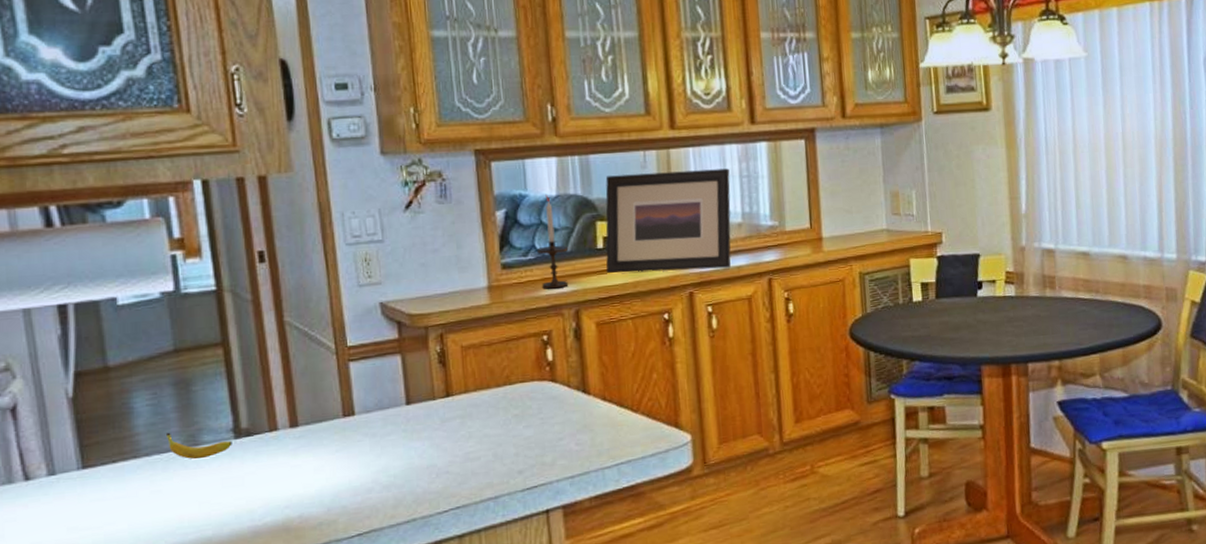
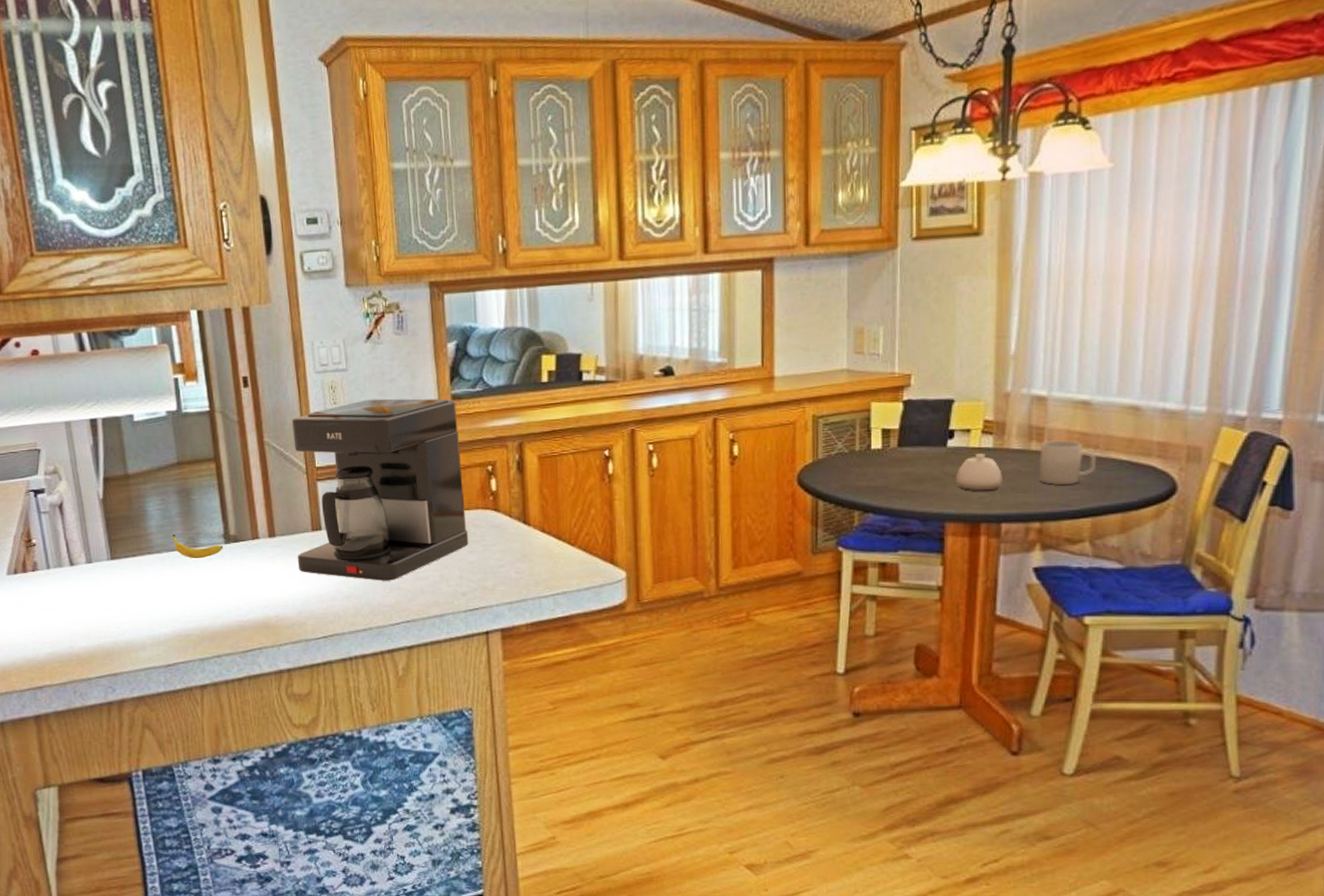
coffee maker: none [318,268,525,466] -> present [291,398,469,581]
candlestick: present [537,194,569,289] -> none [485,326,513,421]
picture frame: present [605,168,732,274] -> none [549,301,679,408]
sugar bowl: none [986,301,1026,335] -> present [955,454,1003,491]
mug: none [1052,287,1099,327] -> present [1038,440,1097,485]

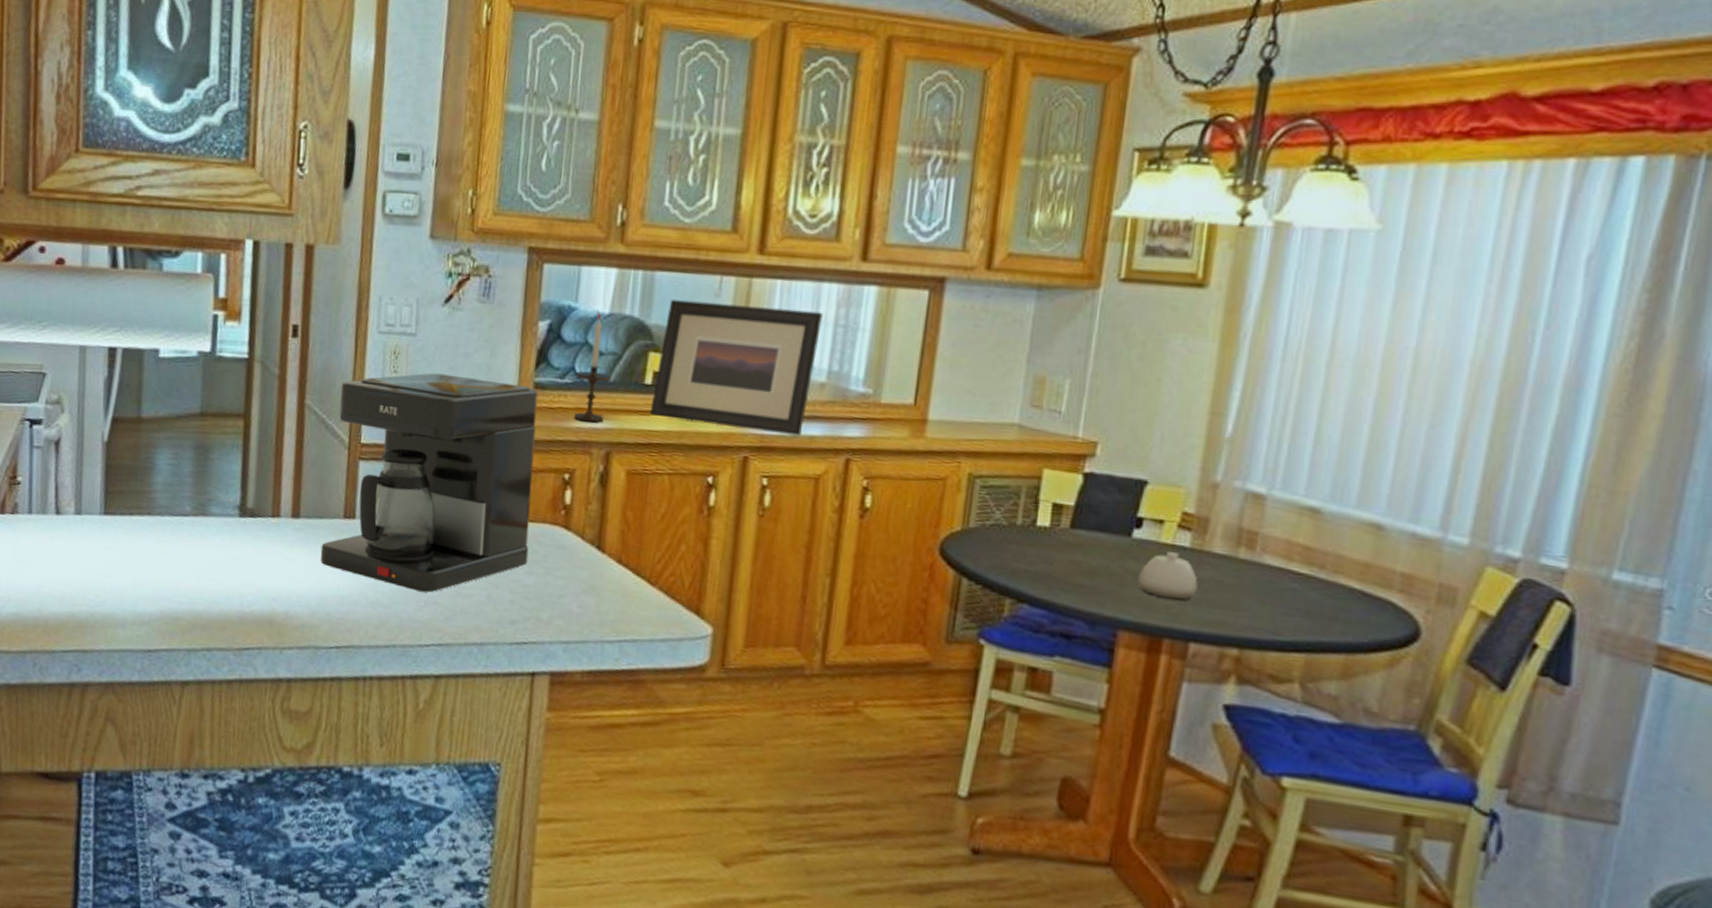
fruit: present [173,534,223,559] -> none [179,496,237,531]
candlestick: none [485,326,513,421] -> present [574,310,611,423]
picture frame: none [549,301,679,408] -> present [649,299,823,437]
mug: present [1038,440,1097,485] -> none [1243,549,1321,609]

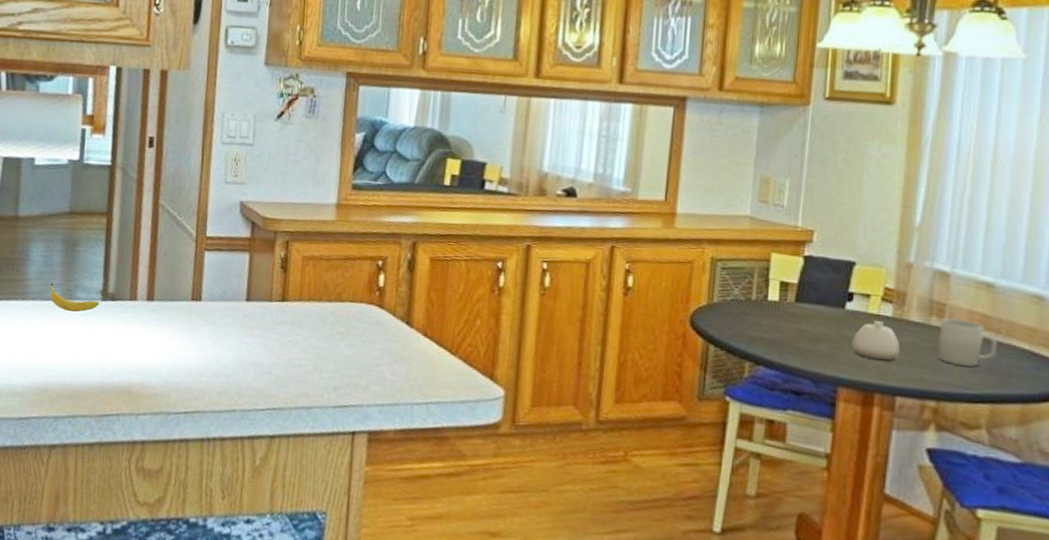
fruit: none [179,496,237,531] -> present [50,283,99,313]
coffee maker: present [320,373,538,593] -> none [171,176,356,364]
candlestick: present [574,310,611,423] -> none [386,124,416,218]
picture frame: present [649,299,823,437] -> none [448,115,589,228]
mug: none [1243,549,1321,609] -> present [937,318,998,367]

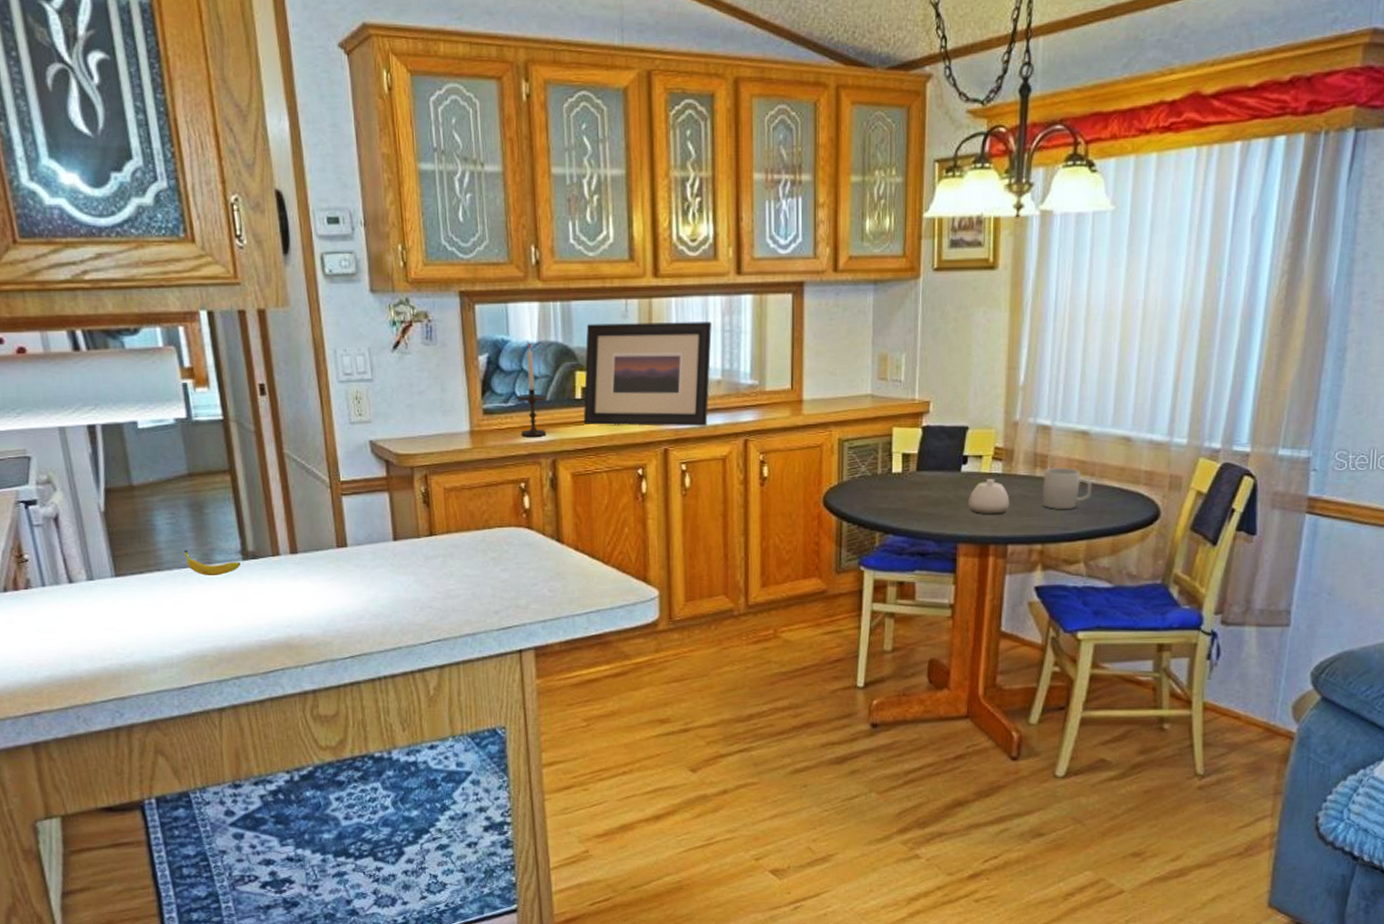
candlestick: none [386,124,416,218] -> present [517,340,547,437]
picture frame: none [448,115,589,228] -> present [583,321,712,427]

